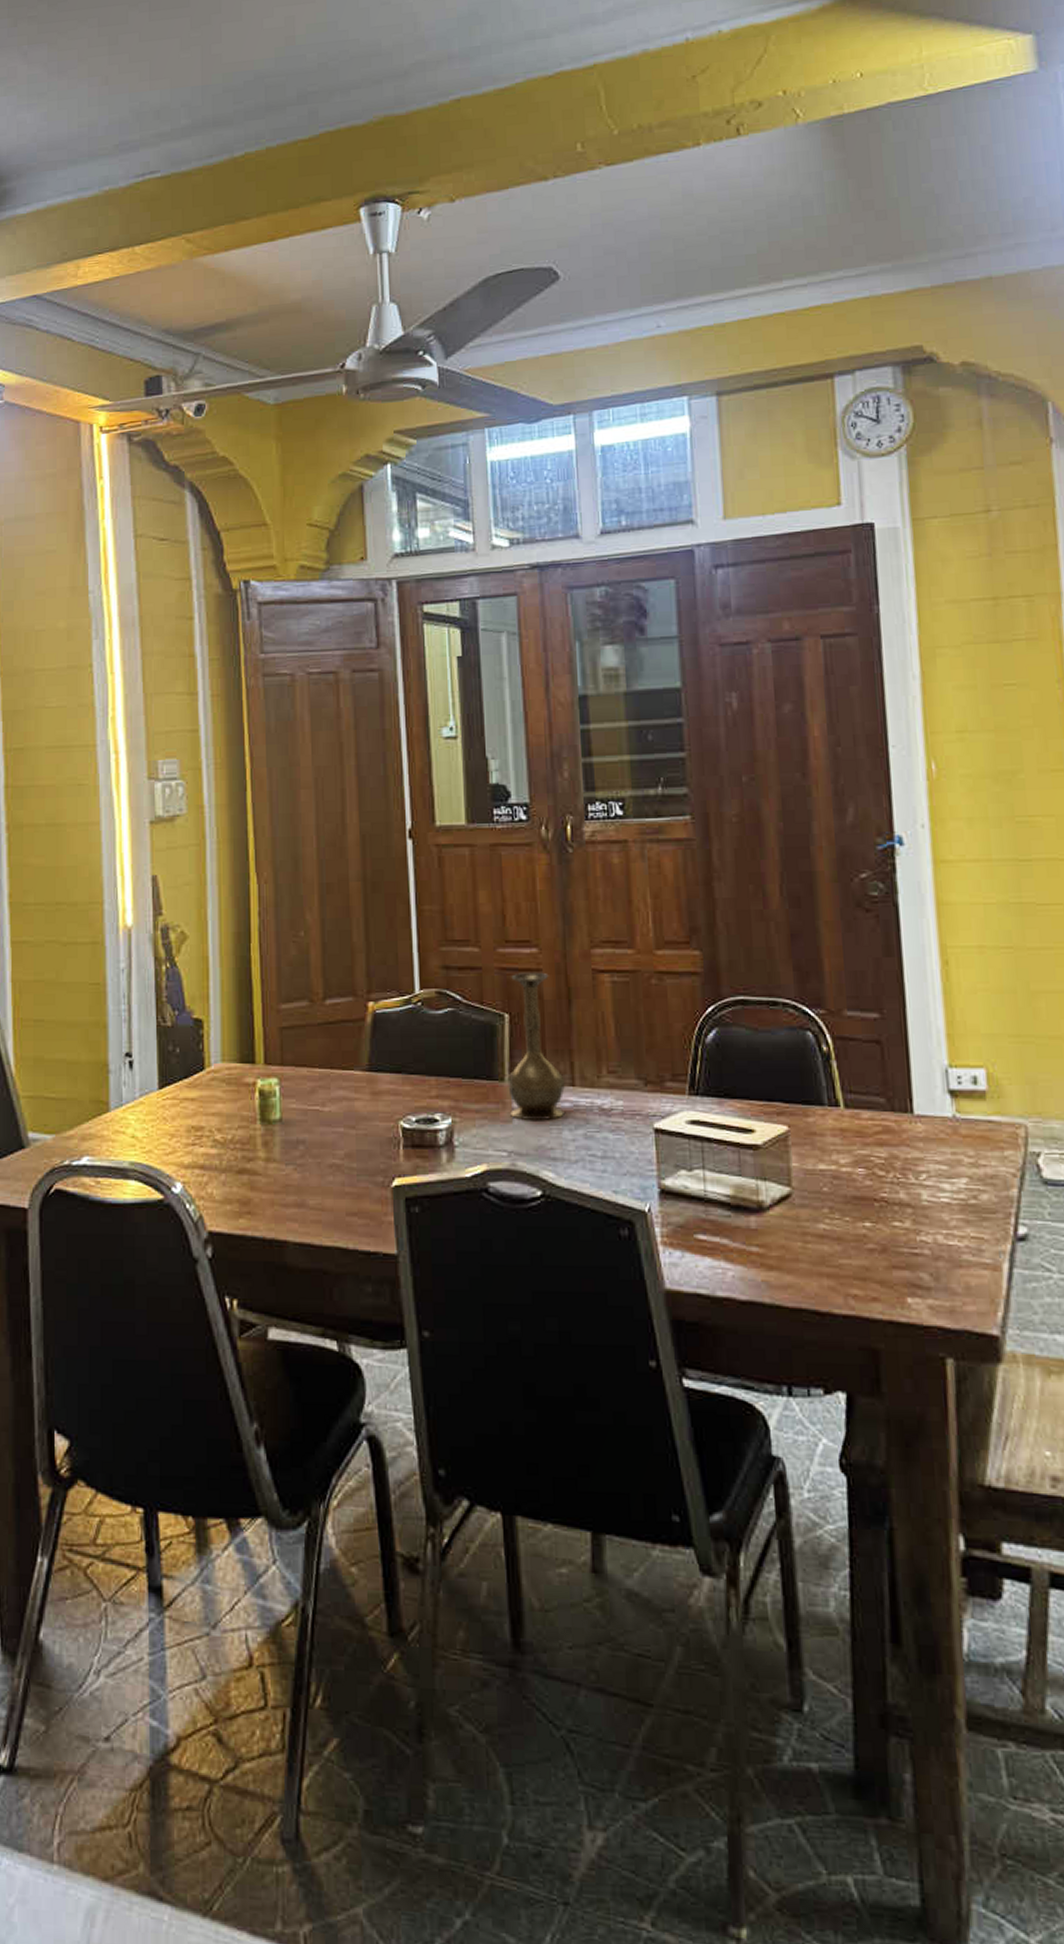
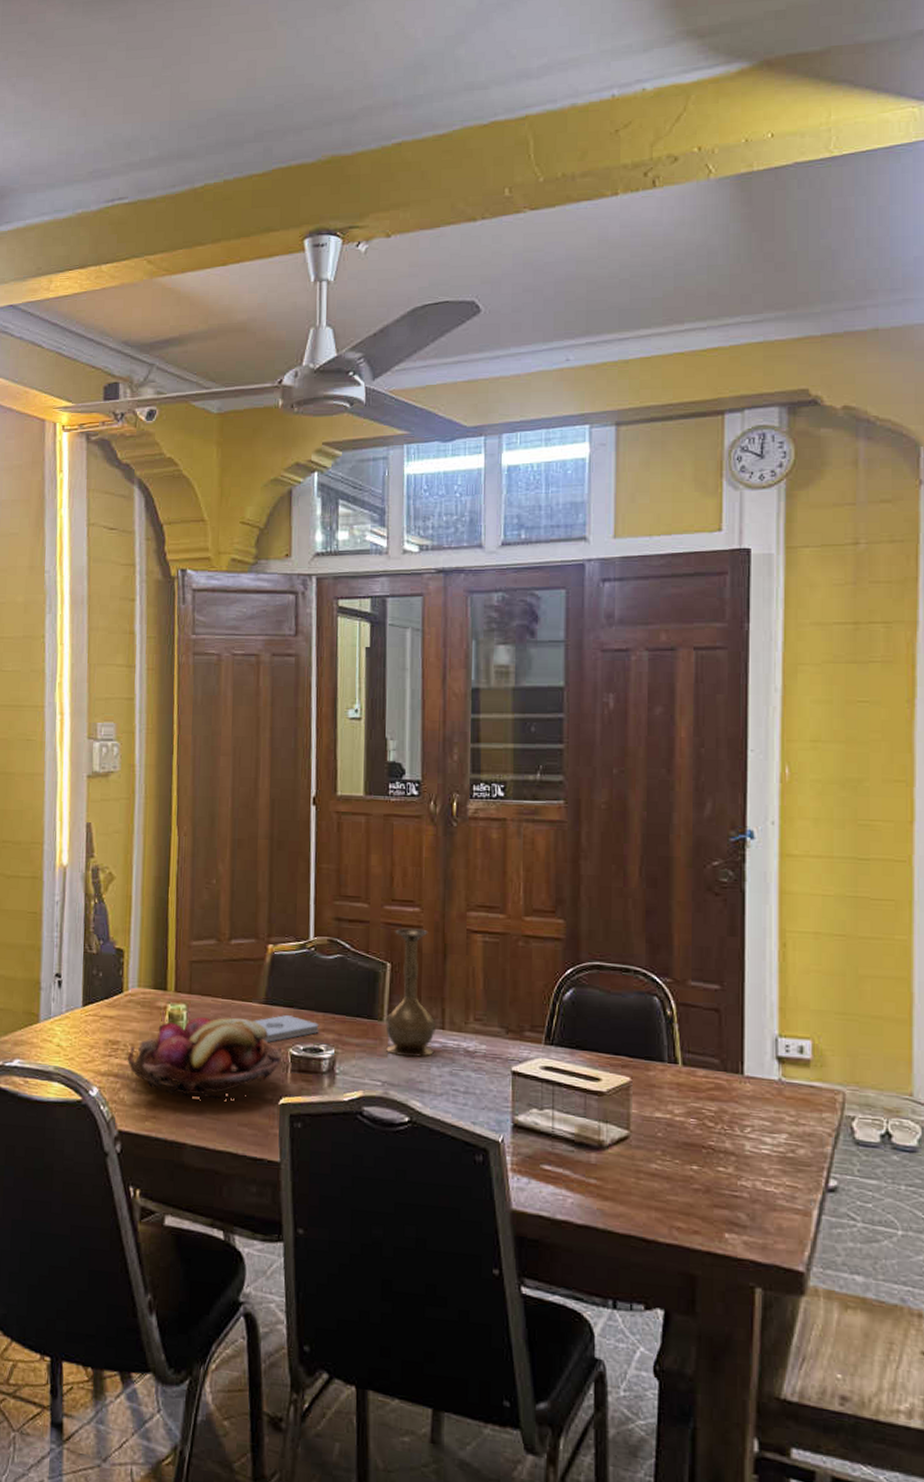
fruit basket: none [215,1089,393,1188] -> present [128,1017,283,1100]
notepad: none [356,1081,432,1115] -> present [253,1014,319,1042]

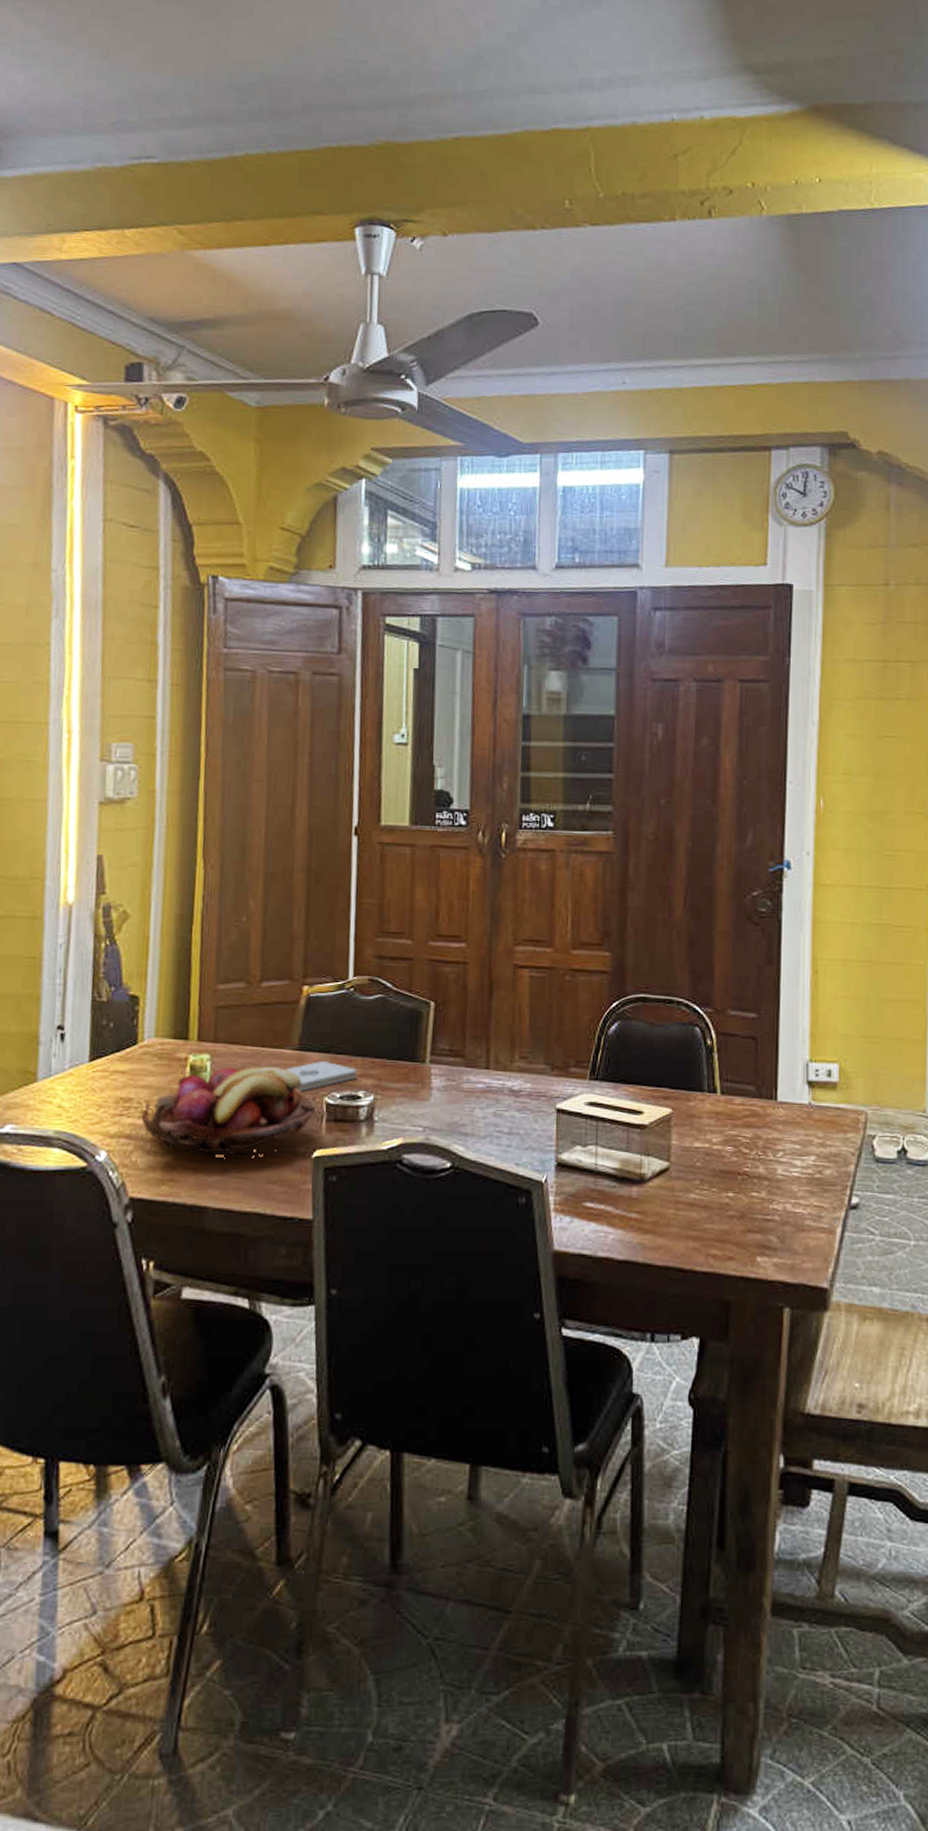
vase: present [386,928,436,1057] -> none [428,964,480,1099]

